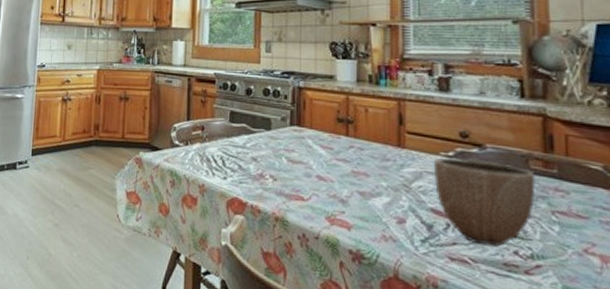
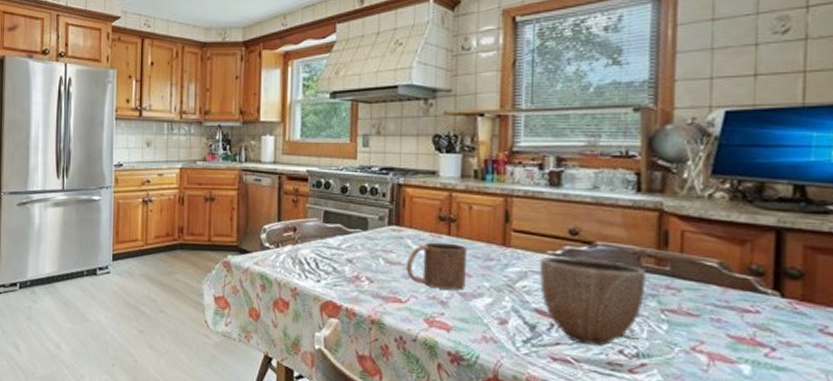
mug: none [307,142,364,189] -> present [406,242,467,290]

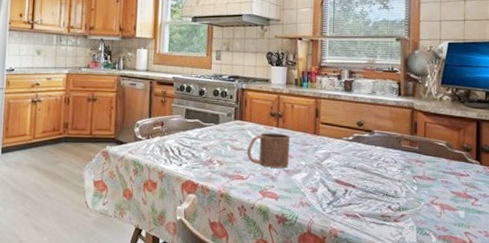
decorative bowl: present [539,256,647,346] -> none [338,141,404,204]

